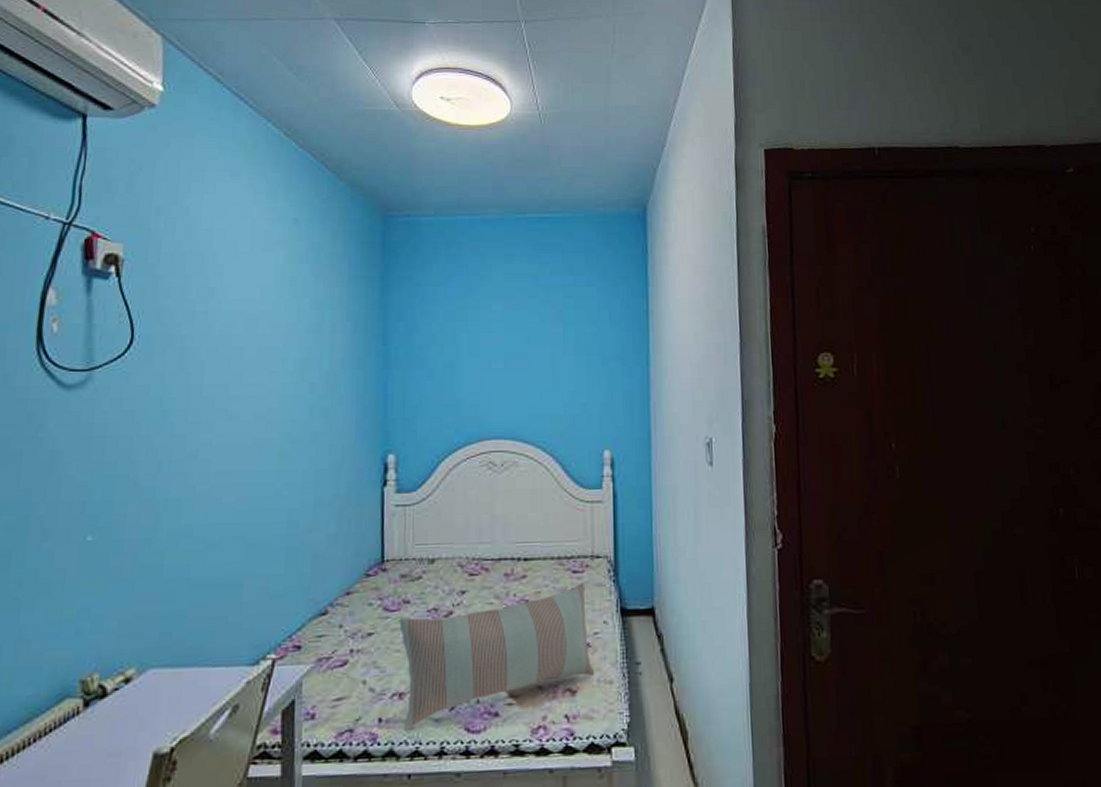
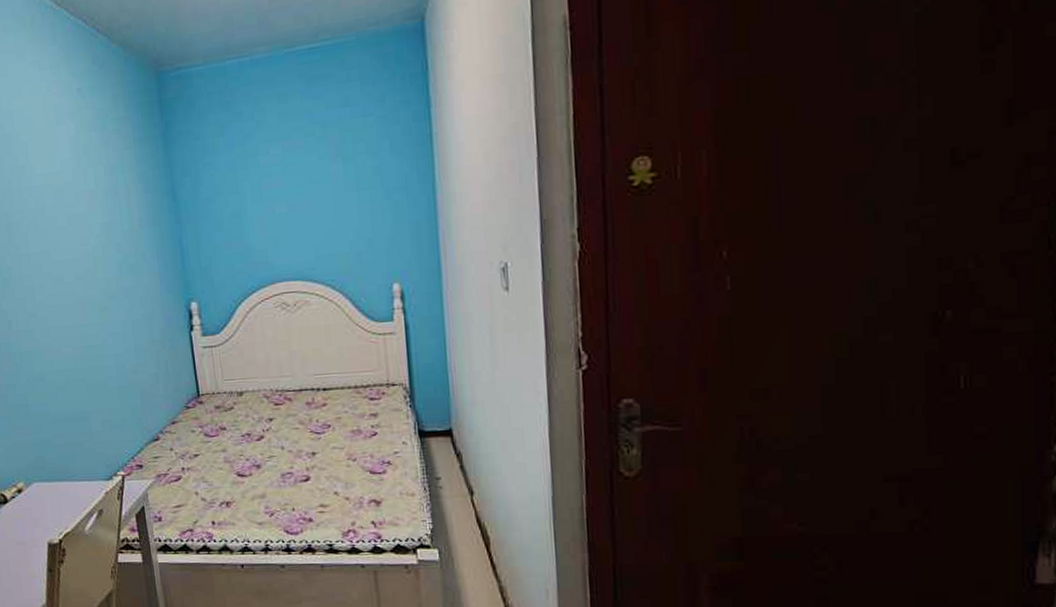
pillow: present [399,583,595,730] -> none [218,408,397,531]

